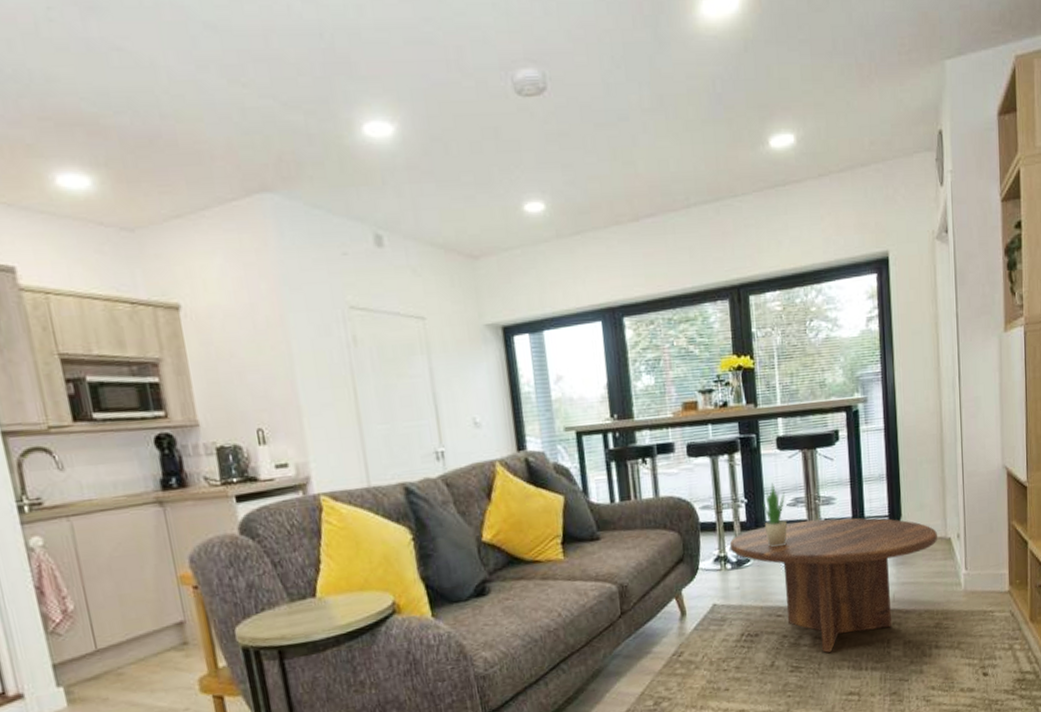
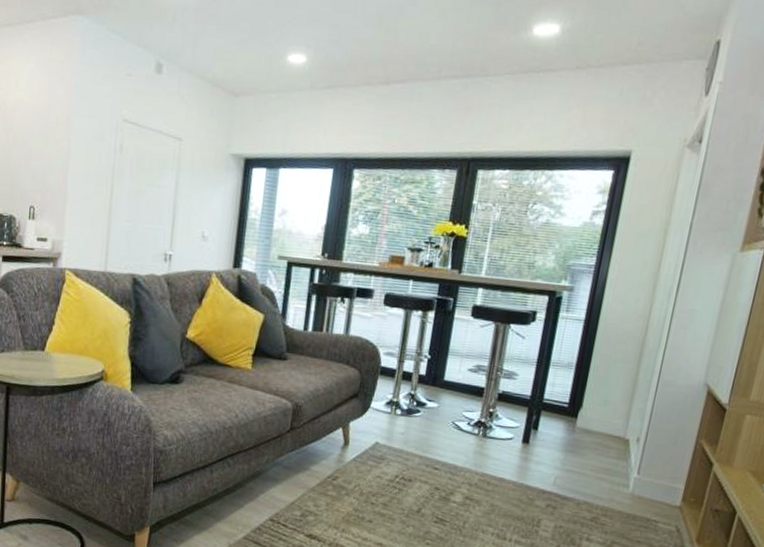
coffee table: present [729,518,937,653] -> none [403,384,616,515]
potted plant: present [761,482,787,548] -> none [441,346,469,407]

